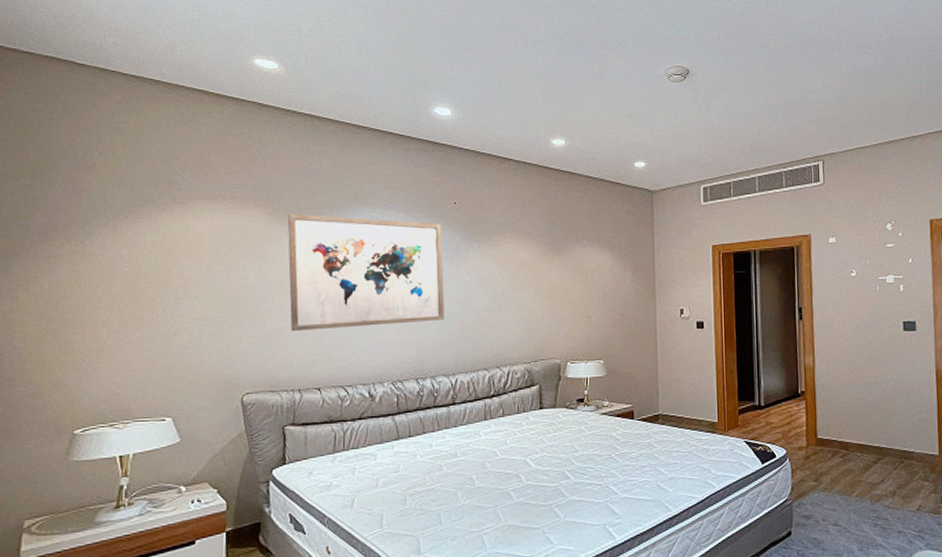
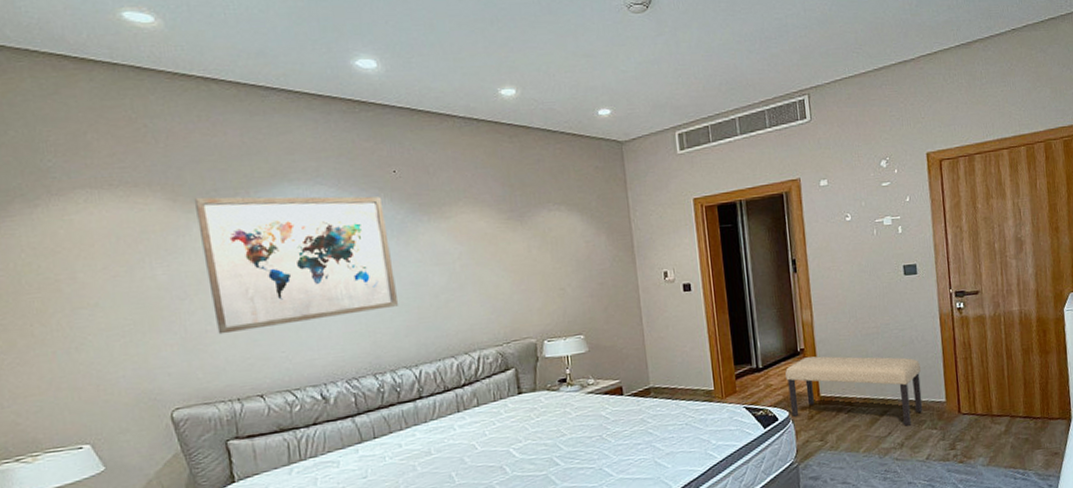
bench: none [786,400,916,475] -> present [785,356,923,426]

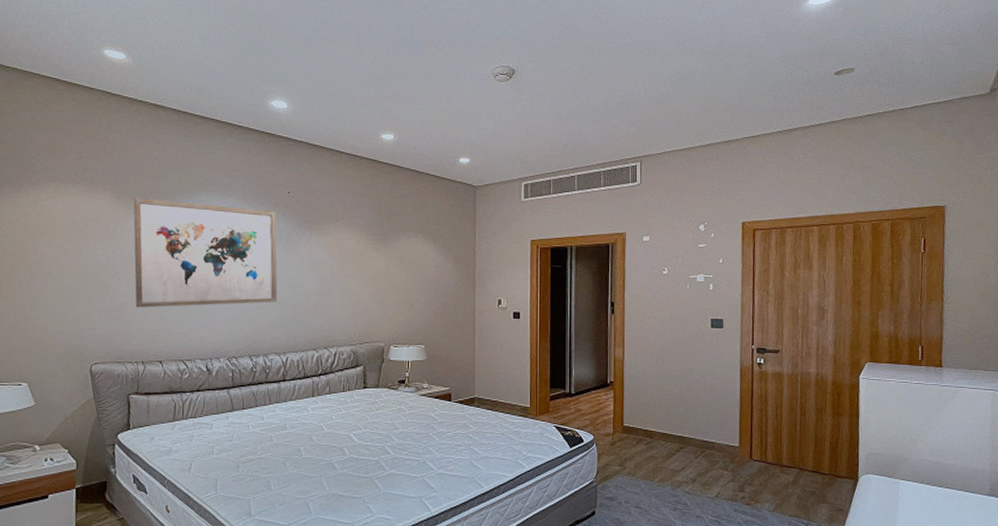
bench: present [785,356,923,426] -> none [594,390,718,464]

